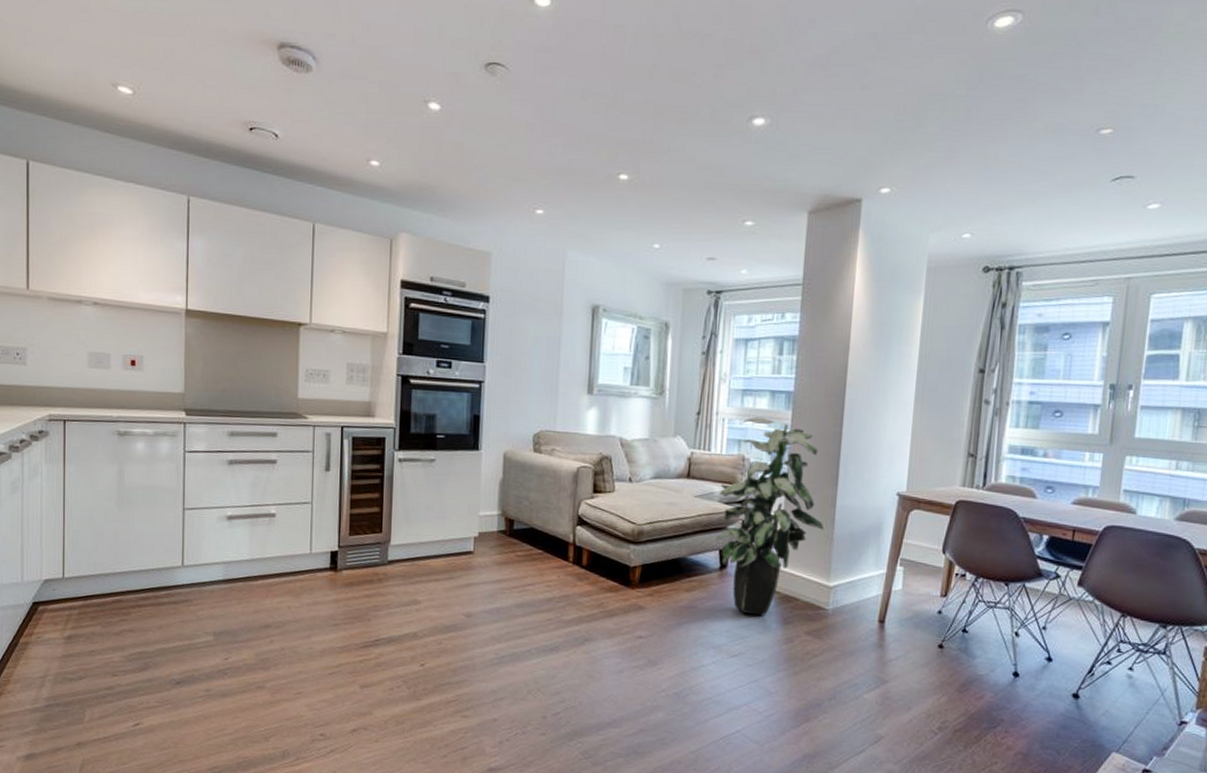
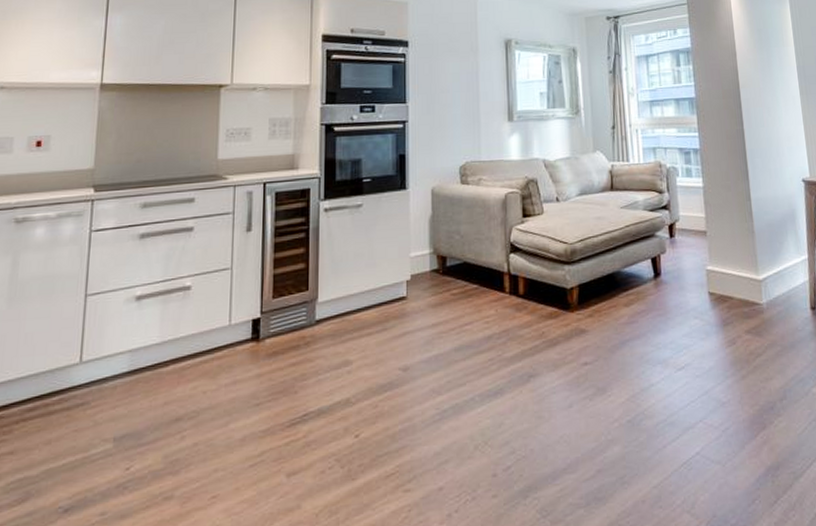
indoor plant: present [715,416,825,616] -> none [643,124,745,321]

